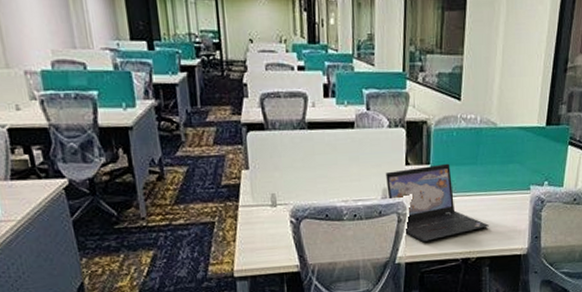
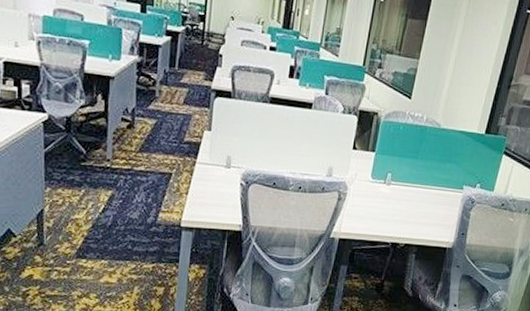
laptop: present [386,163,489,242] -> none [332,152,421,222]

